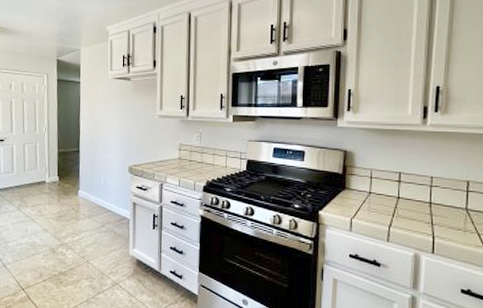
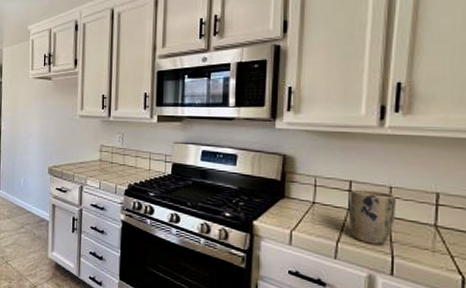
plant pot: none [398,179,435,228] -> present [348,189,395,245]

